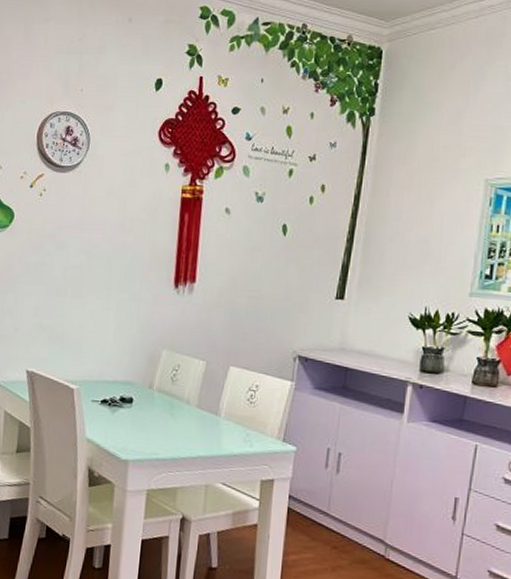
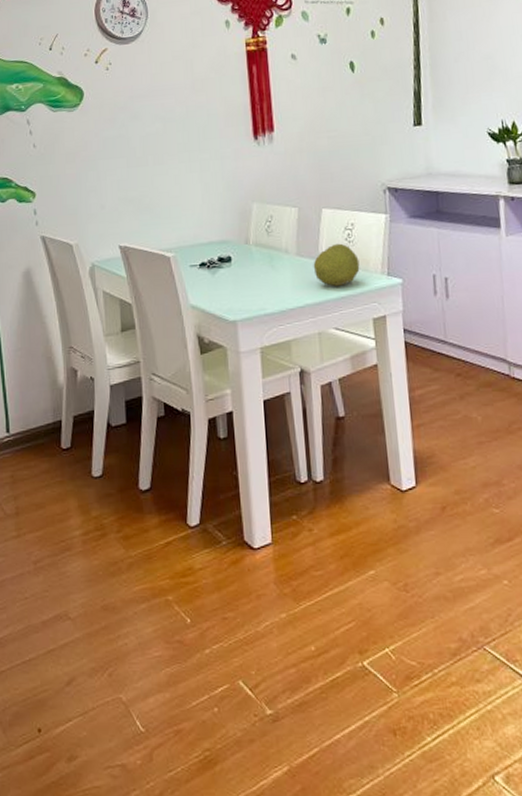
fruit: none [211,402,258,444] -> present [313,243,360,286]

